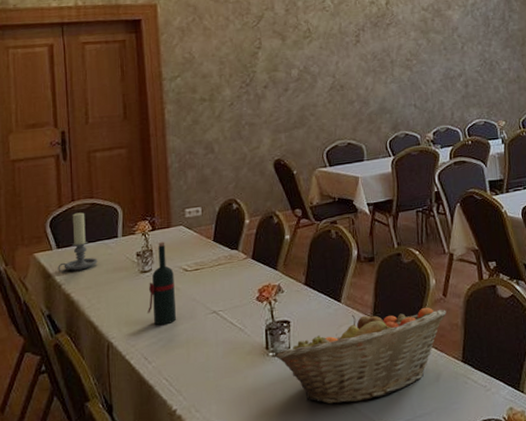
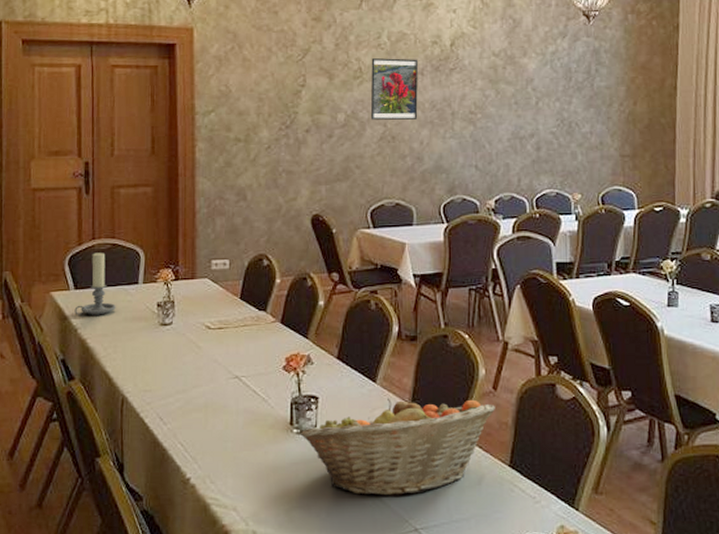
wine bottle: present [147,242,177,326] -> none [164,294,196,385]
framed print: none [318,17,362,73] -> present [370,58,419,120]

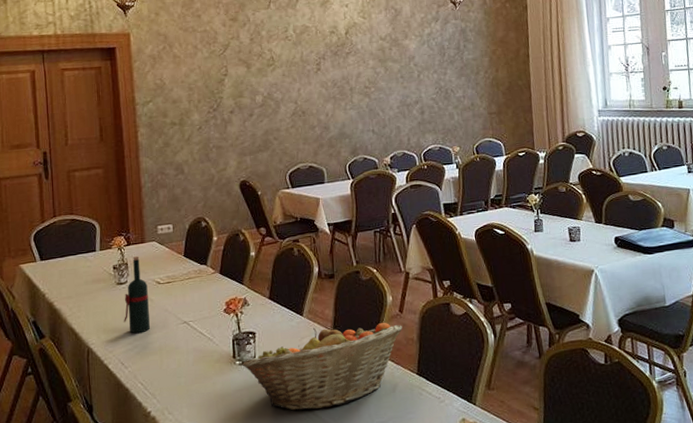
candle holder: present [74,253,116,315] -> none [41,227,78,283]
wine bottle: none [164,294,196,385] -> present [123,256,151,334]
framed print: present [370,58,419,120] -> none [281,46,323,99]

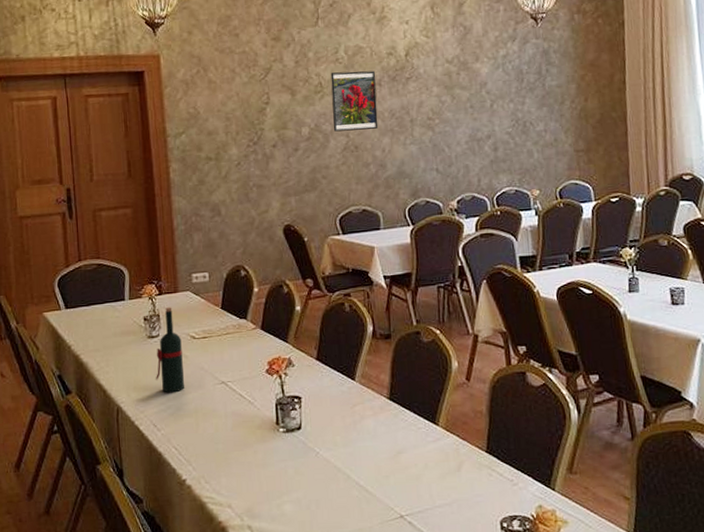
fruit basket: present [243,322,403,411] -> none [287,391,470,487]
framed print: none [281,46,323,99] -> present [330,71,379,132]

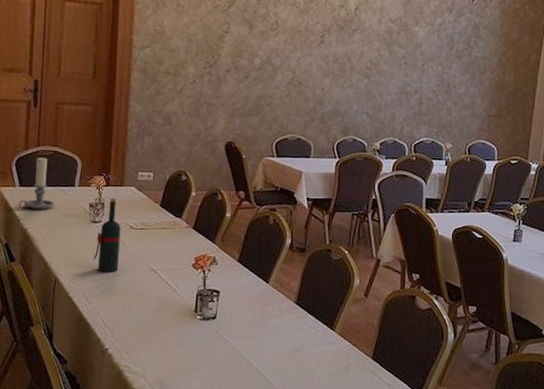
candle holder: none [67,273,105,333] -> present [18,157,54,210]
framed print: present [330,71,379,132] -> none [282,14,327,69]

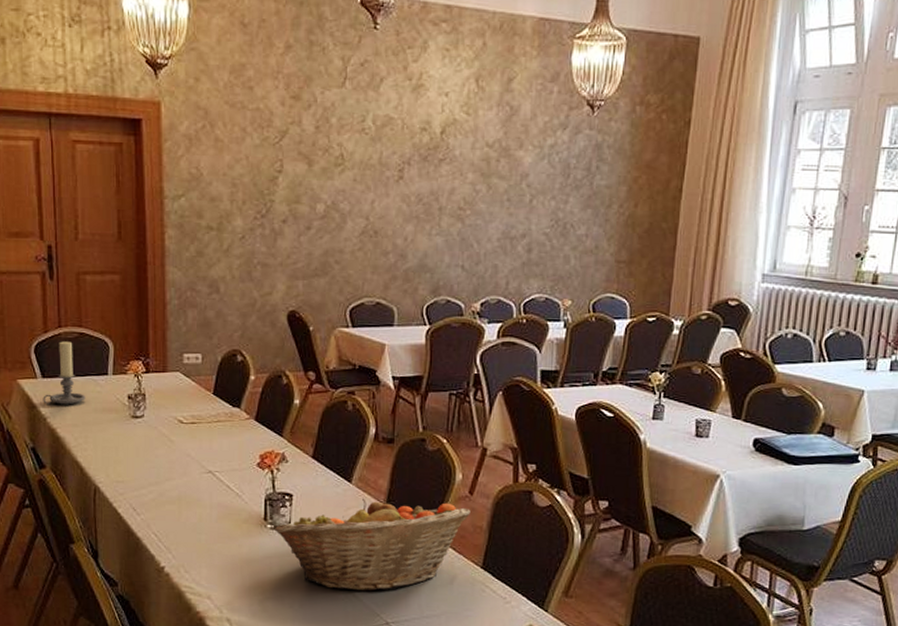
wine bottle: present [92,198,121,273] -> none [137,387,169,478]
fruit basket: none [203,296,365,376] -> present [275,498,471,592]

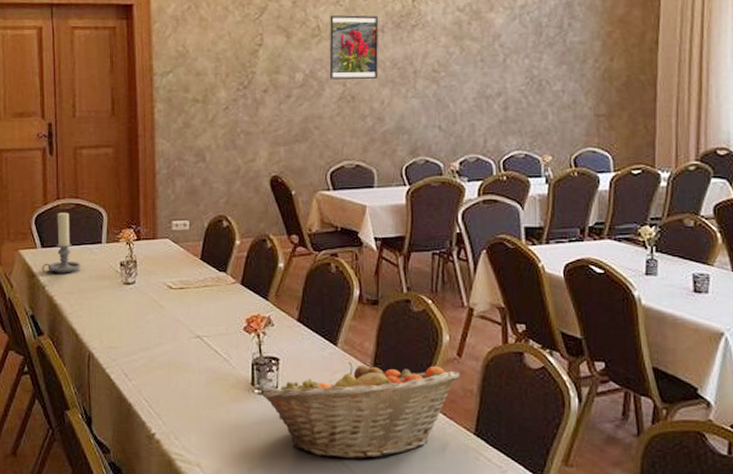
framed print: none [352,144,406,213] -> present [329,15,379,79]

